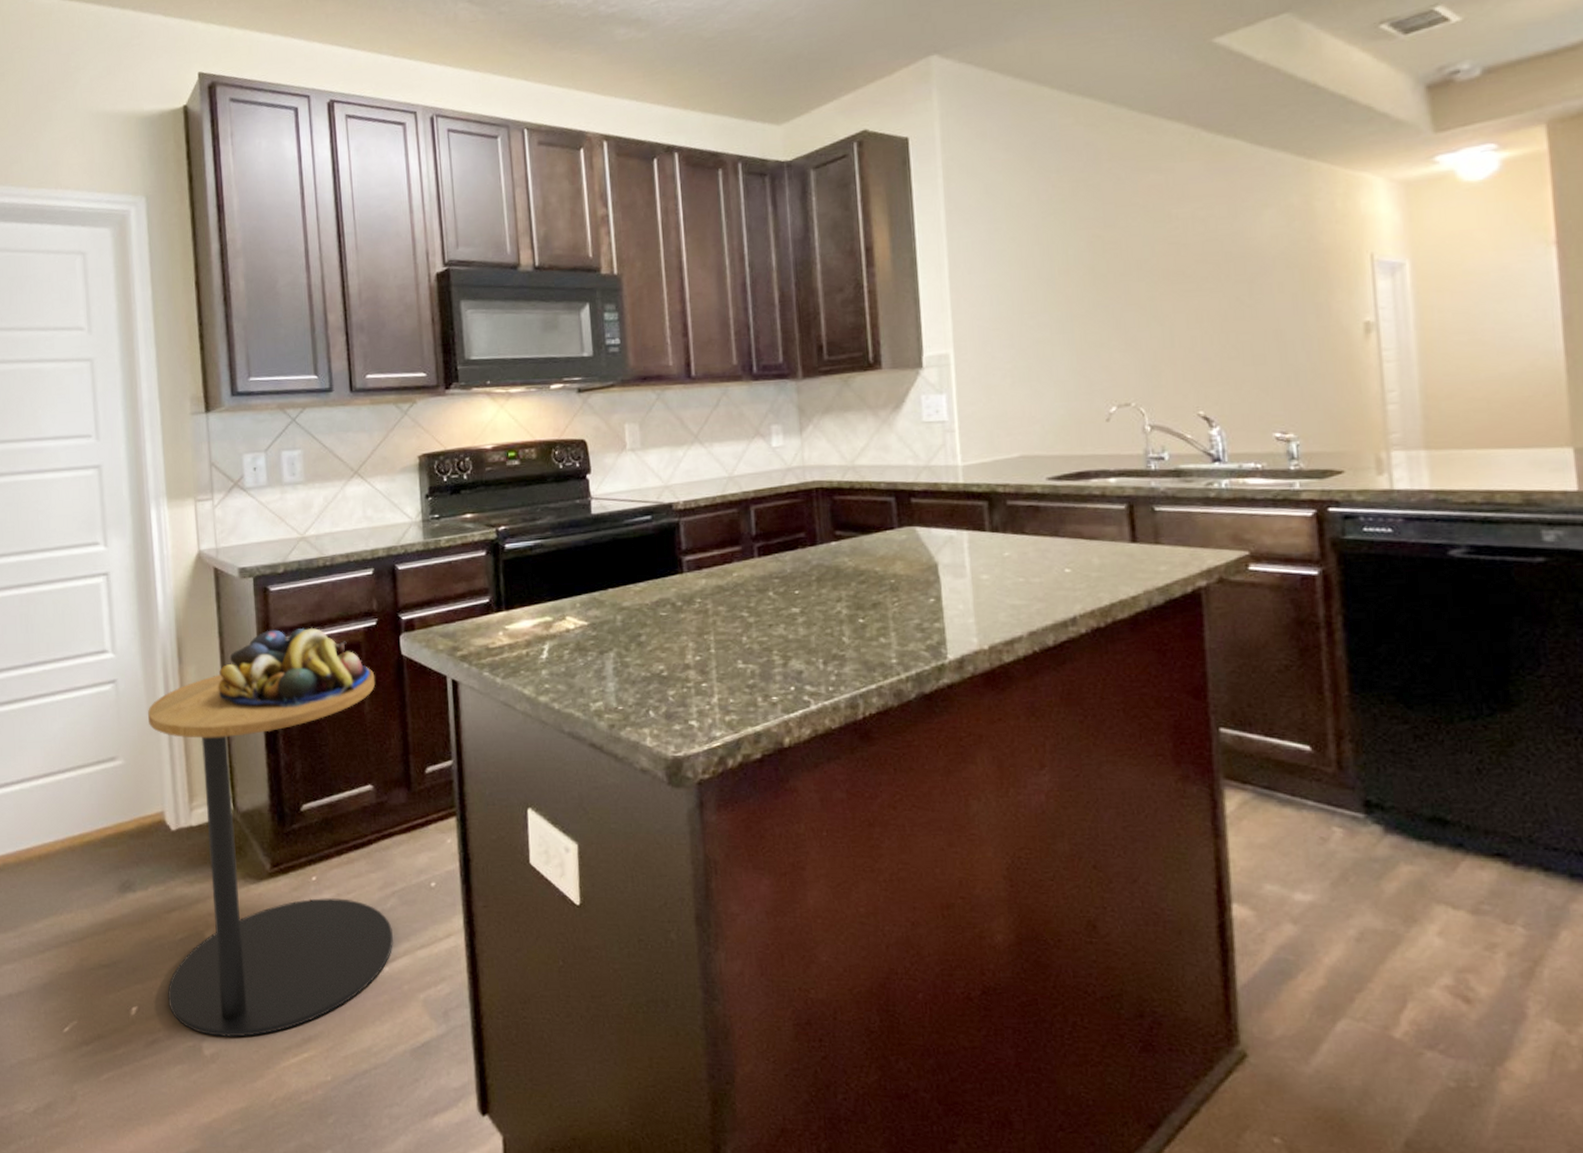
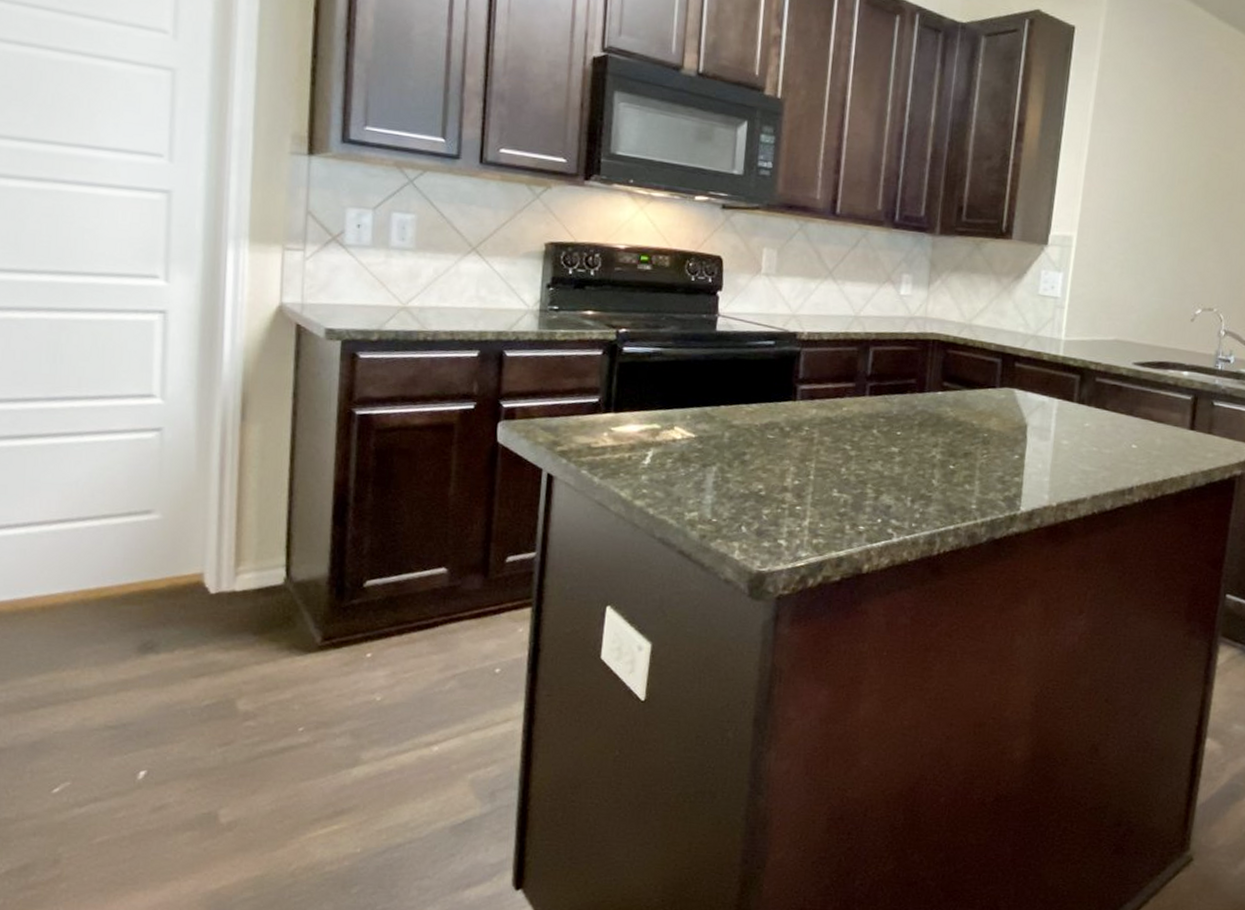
side table: present [148,667,393,1037] -> none [184,437,465,807]
fruit bowl: present [218,628,370,707] -> none [284,398,460,482]

